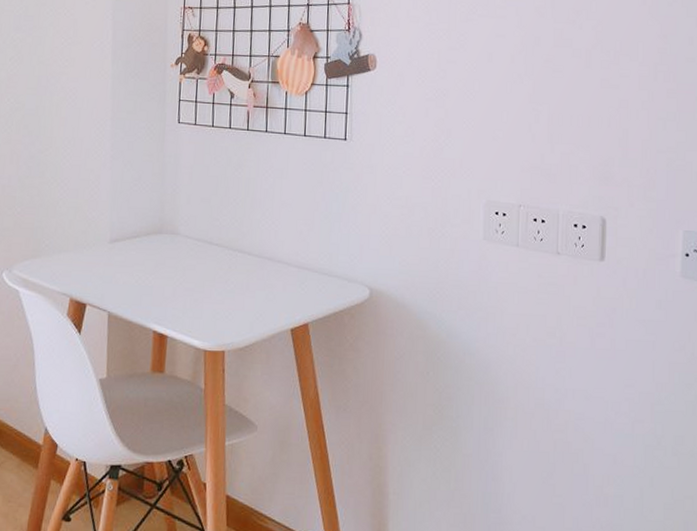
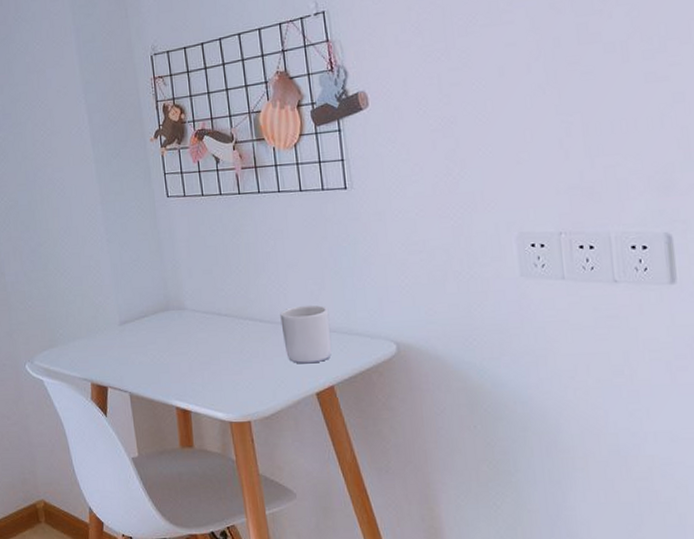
mug: none [268,243,314,300] -> present [280,304,332,364]

